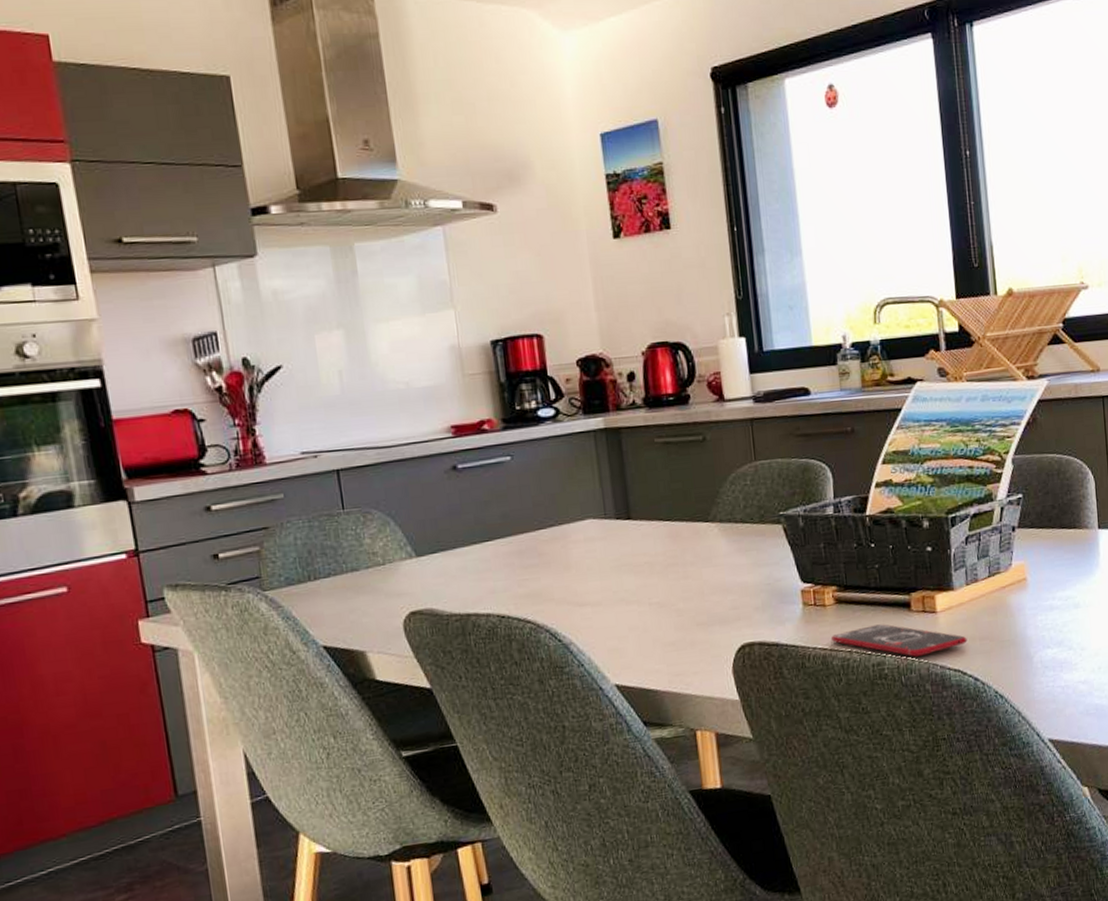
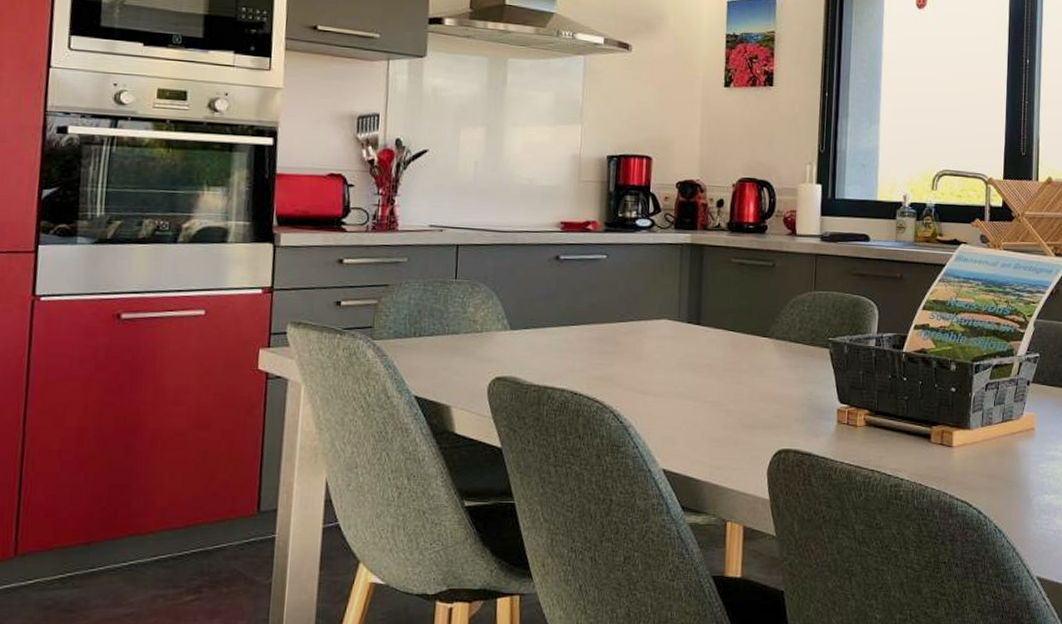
smartphone: present [830,624,967,658] -> none [857,450,976,485]

